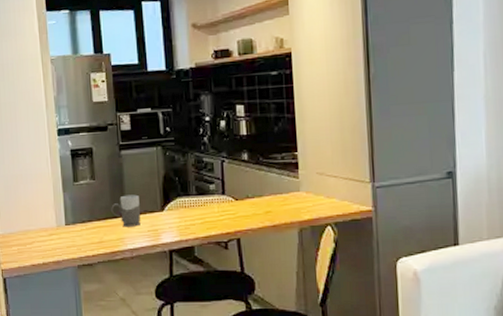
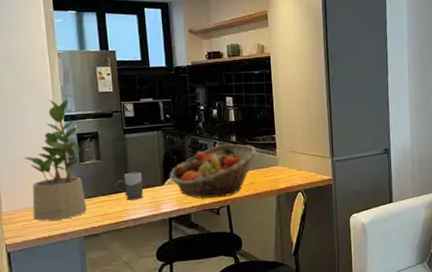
potted plant: none [18,111,85,246] -> present [23,99,91,221]
fruit basket: none [169,162,274,229] -> present [169,143,257,198]

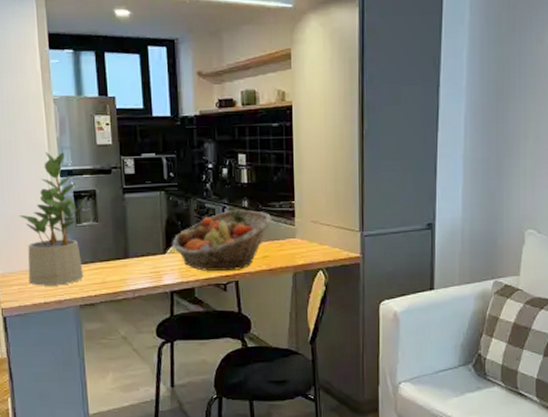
mug: present [116,172,144,200] -> none [114,237,144,269]

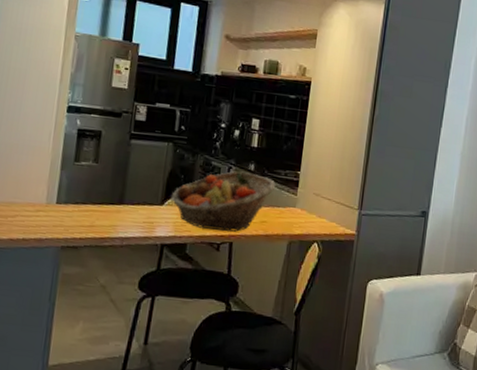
potted plant: present [18,151,88,286] -> none [10,85,92,223]

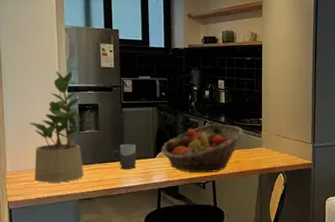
potted plant: none [10,85,92,223] -> present [28,70,91,183]
mug: none [109,183,141,217] -> present [111,144,137,169]

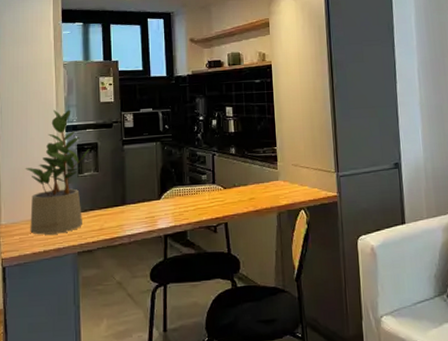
mug: present [111,144,137,169] -> none [112,185,140,215]
fruit basket: present [161,124,244,173] -> none [166,156,257,214]

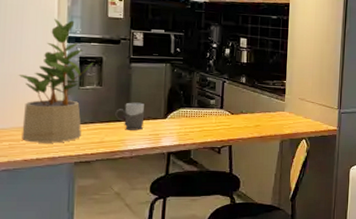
mug: none [112,185,140,215] -> present [115,102,145,131]

